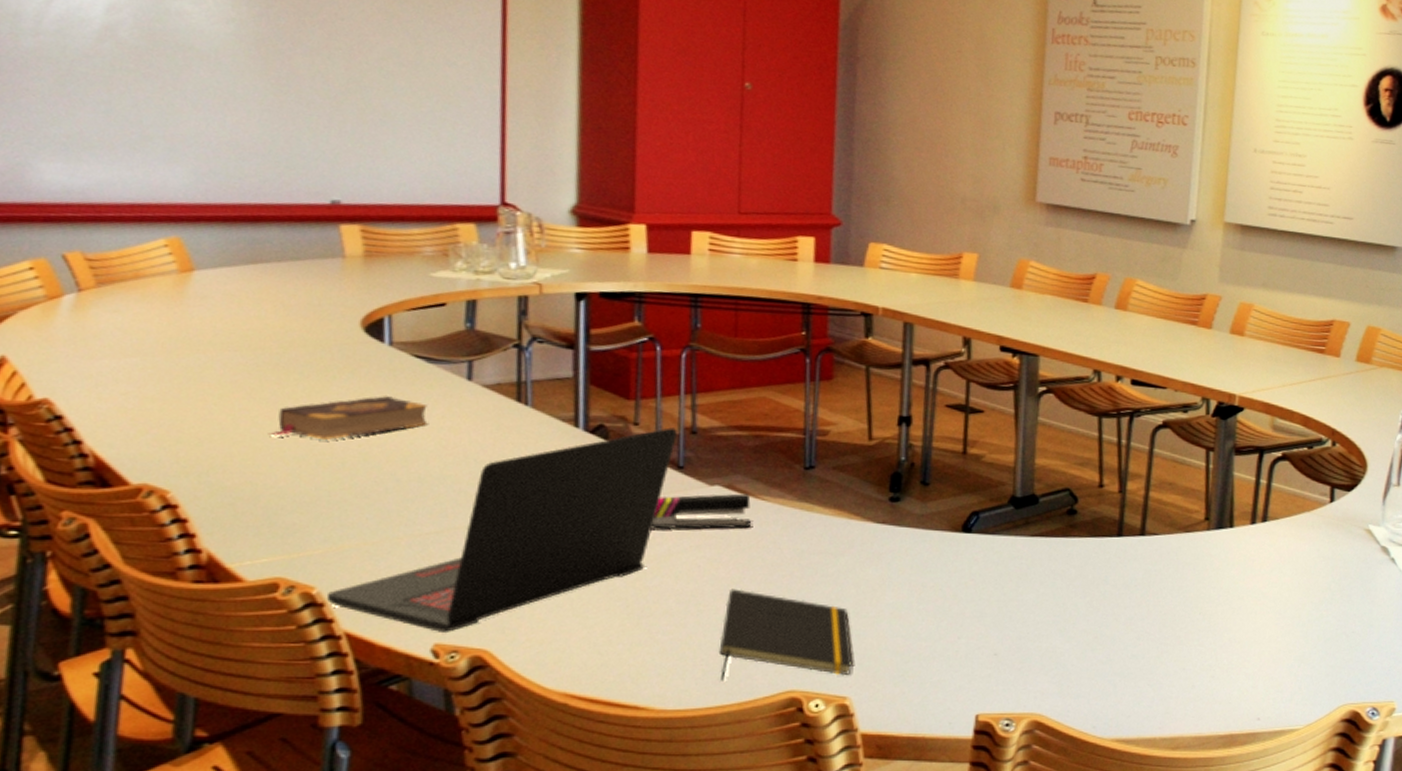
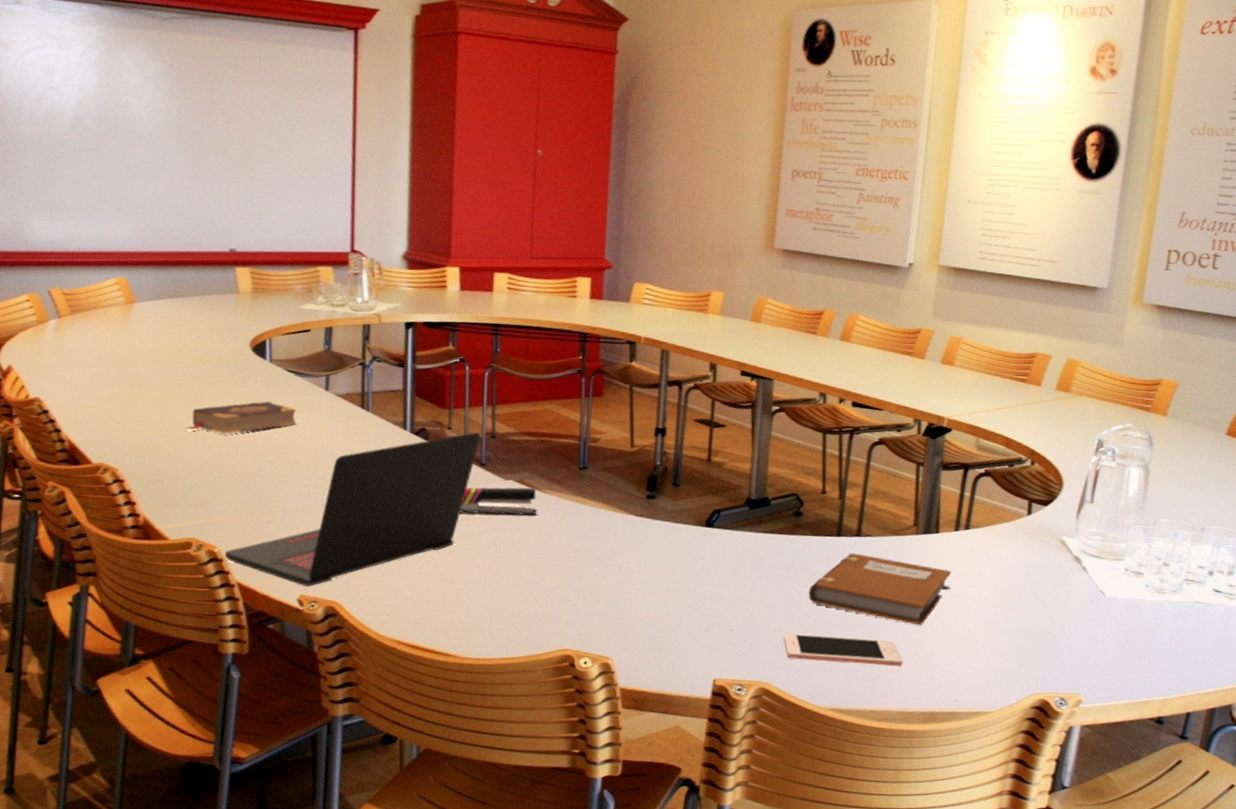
notepad: present [718,588,853,681] -> none [509,564,615,640]
cell phone: none [1058,653,1196,685] -> present [783,633,902,666]
notebook: none [1086,555,1249,636] -> present [808,553,952,626]

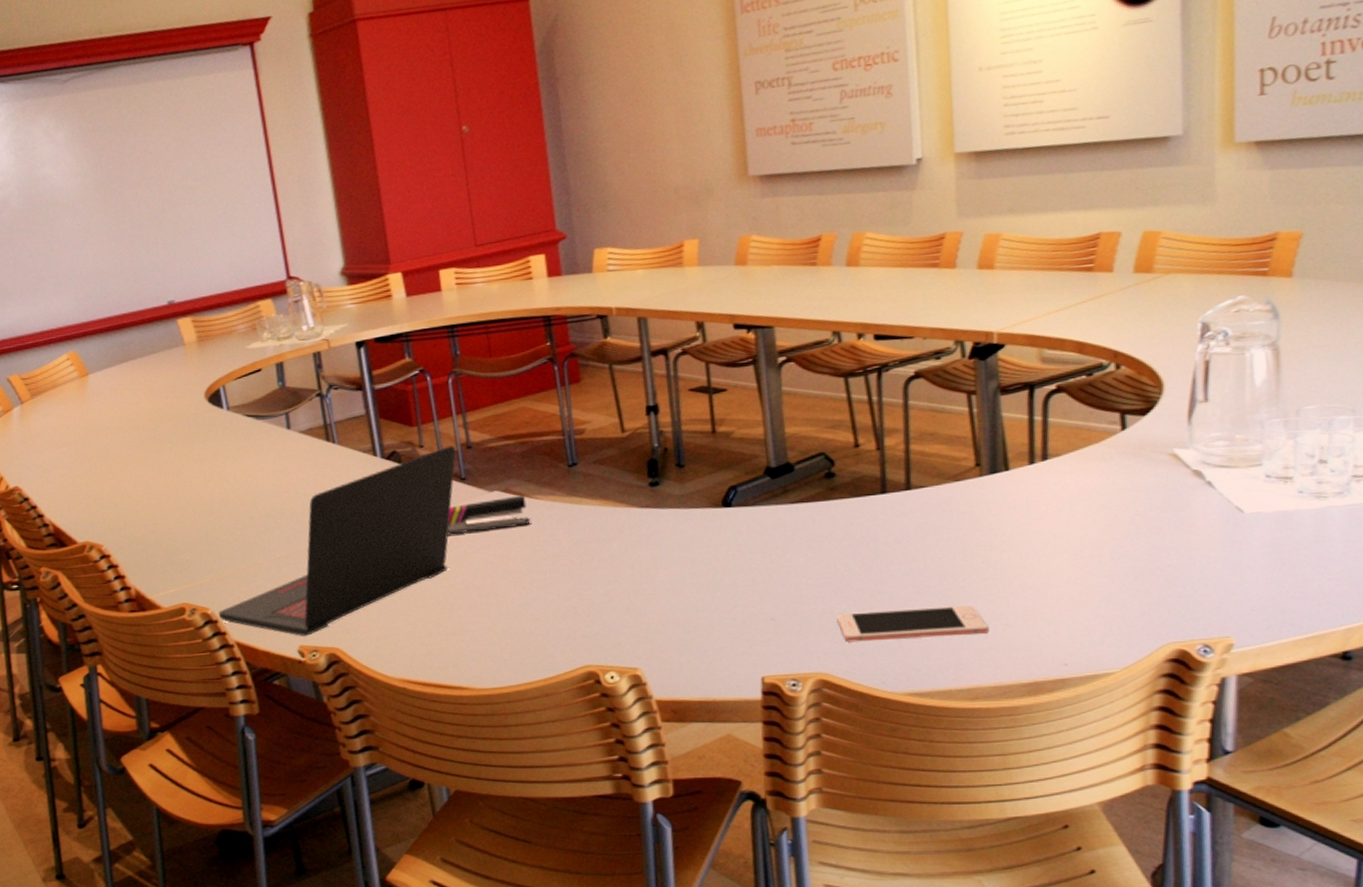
book: present [185,401,296,435] -> none [158,451,265,494]
notebook: present [808,553,952,626] -> none [857,509,1034,583]

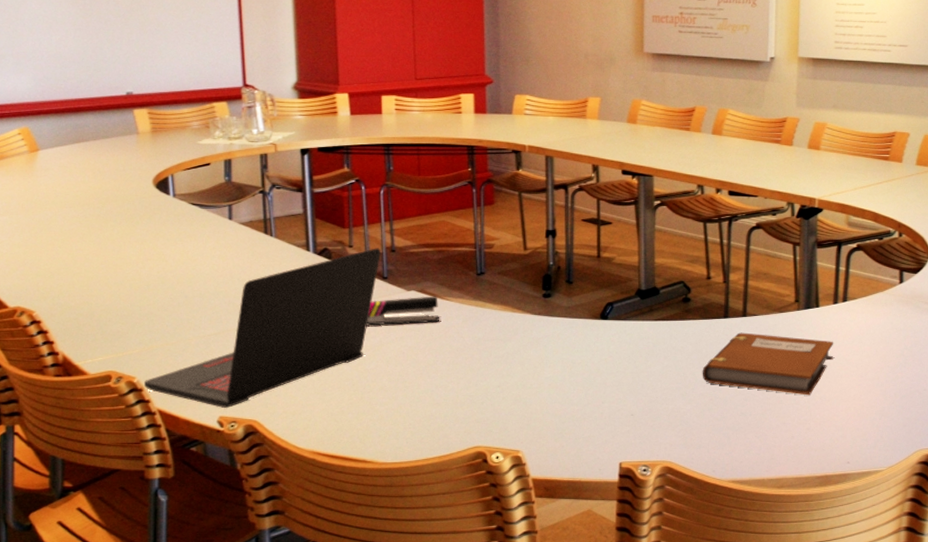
cell phone: present [837,605,988,642] -> none [682,412,795,437]
notebook: none [857,509,1034,583] -> present [702,332,834,396]

